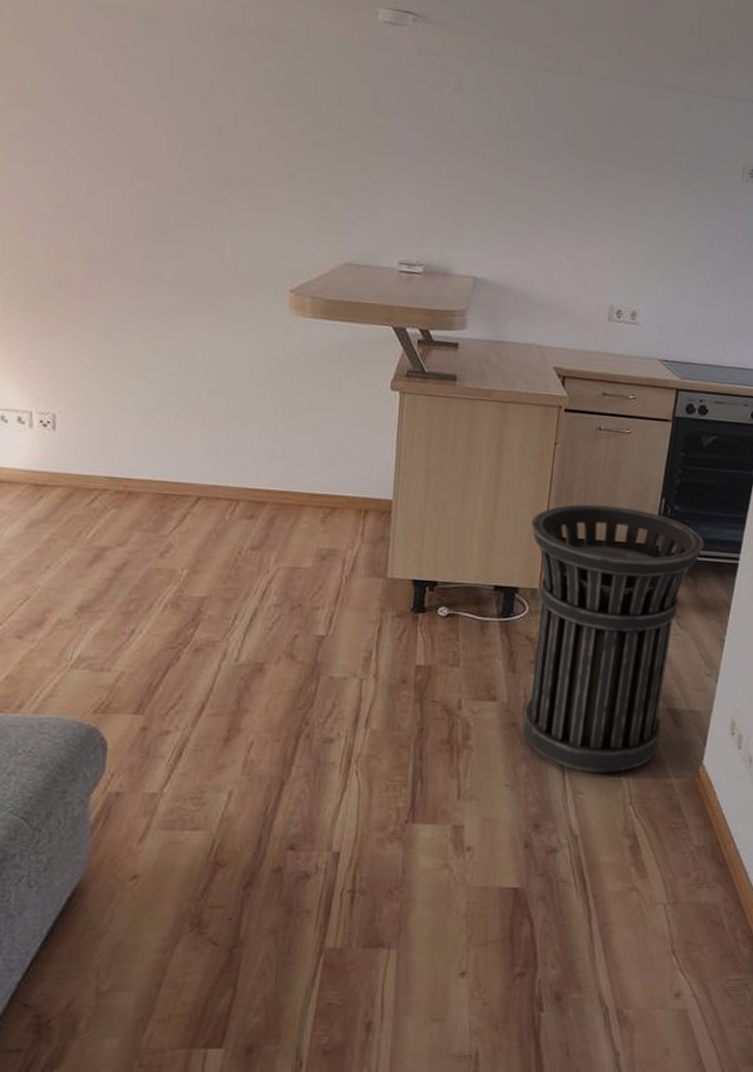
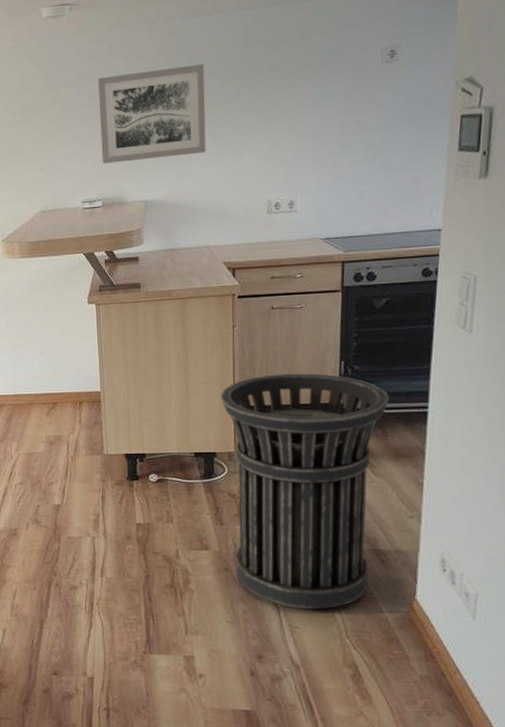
wall art: none [429,114,562,236] -> present [97,64,206,164]

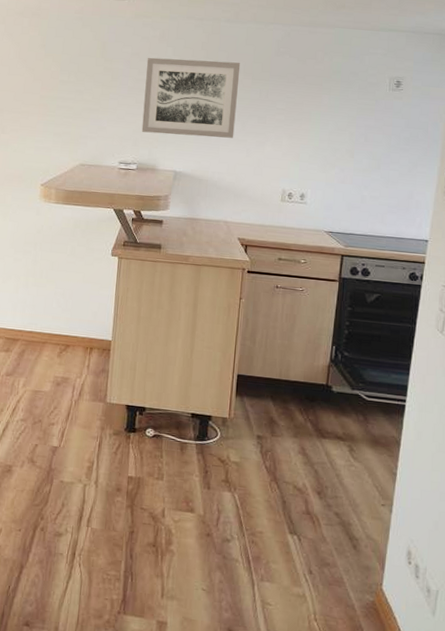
trash can: present [221,373,389,610] -> none [217,348,372,589]

